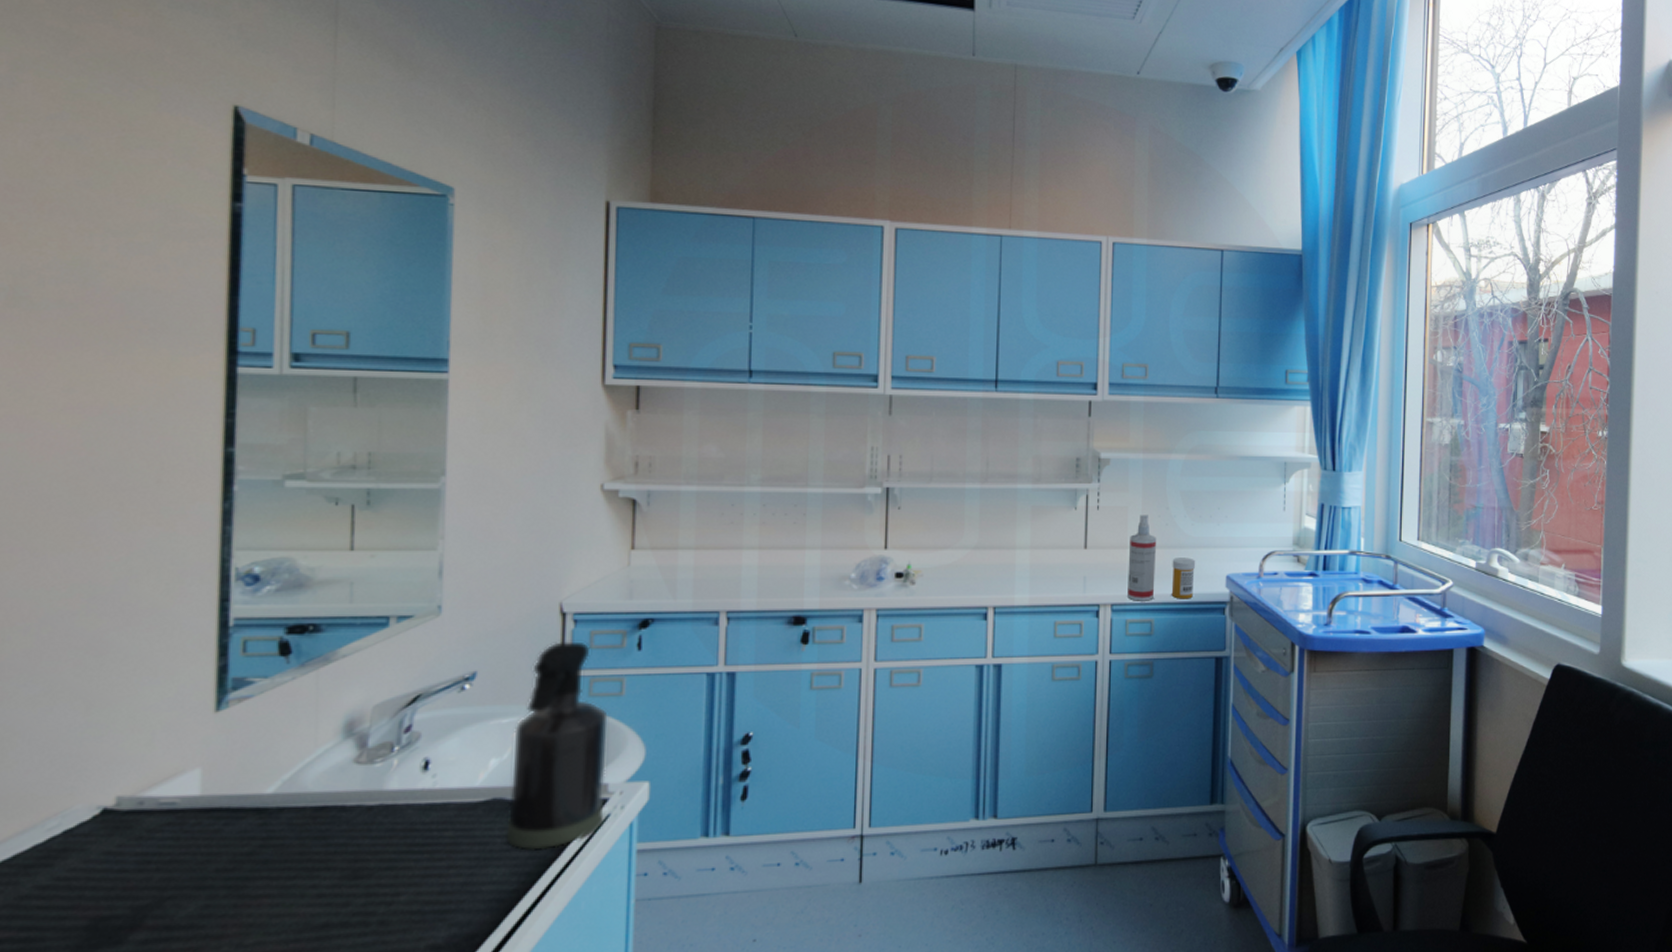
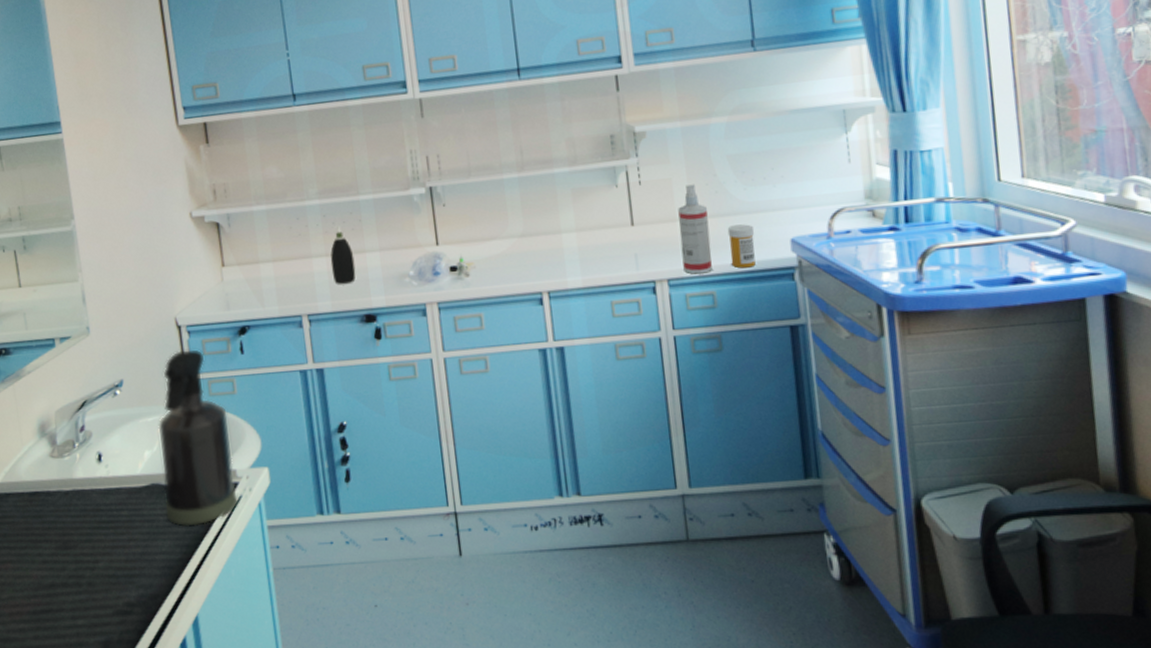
soap dispenser: none [763,518,792,582] -> present [330,226,356,285]

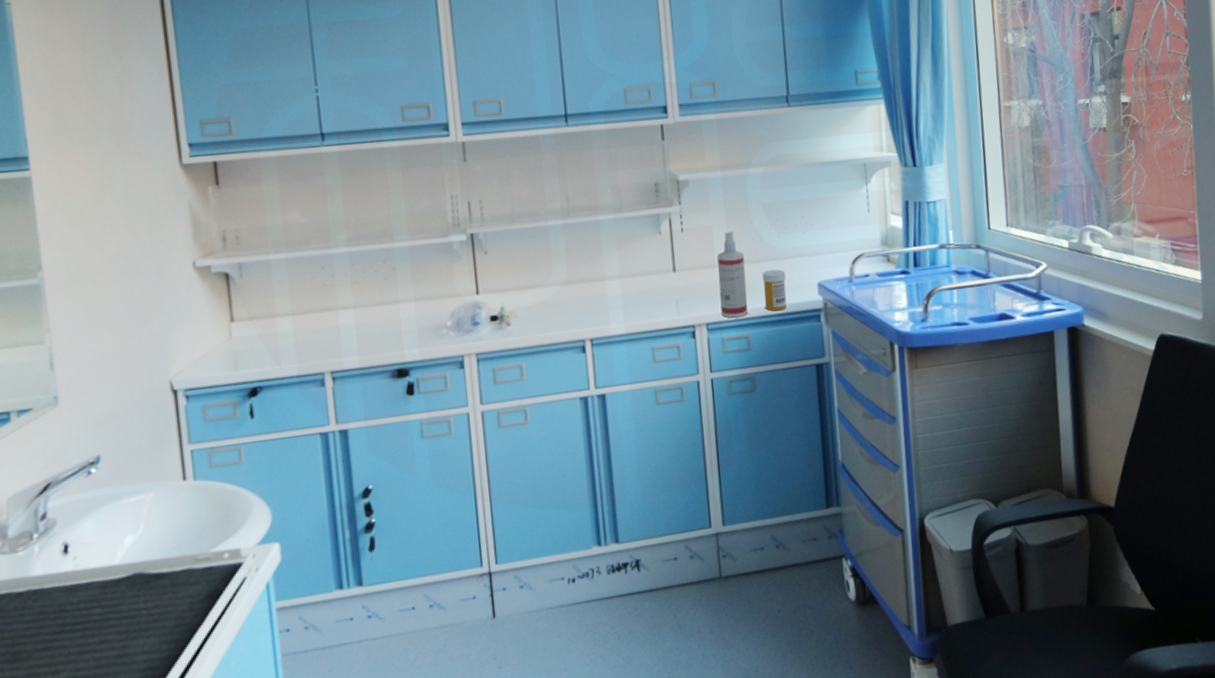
spray bottle: present [158,349,238,527] -> none [144,416,241,619]
soap dispenser: present [330,226,356,285] -> none [359,275,388,339]

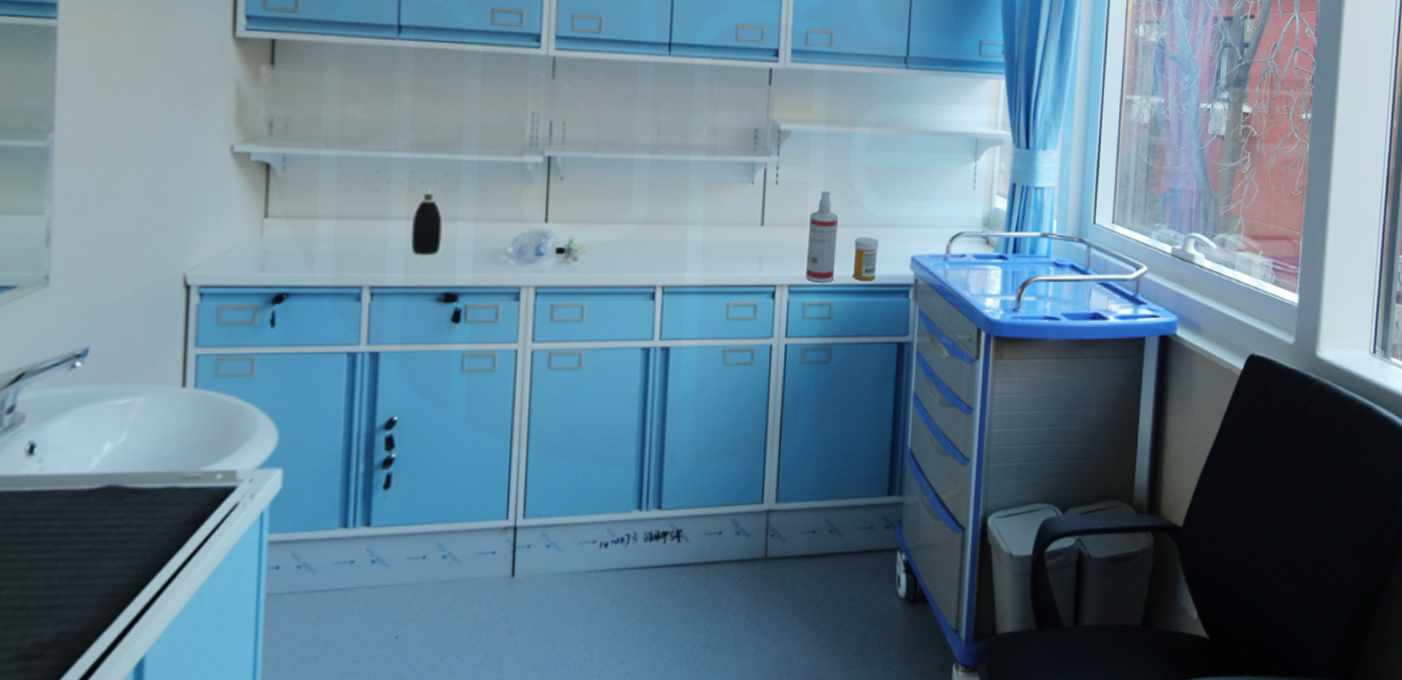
soap dispenser: none [359,275,388,339] -> present [410,186,443,256]

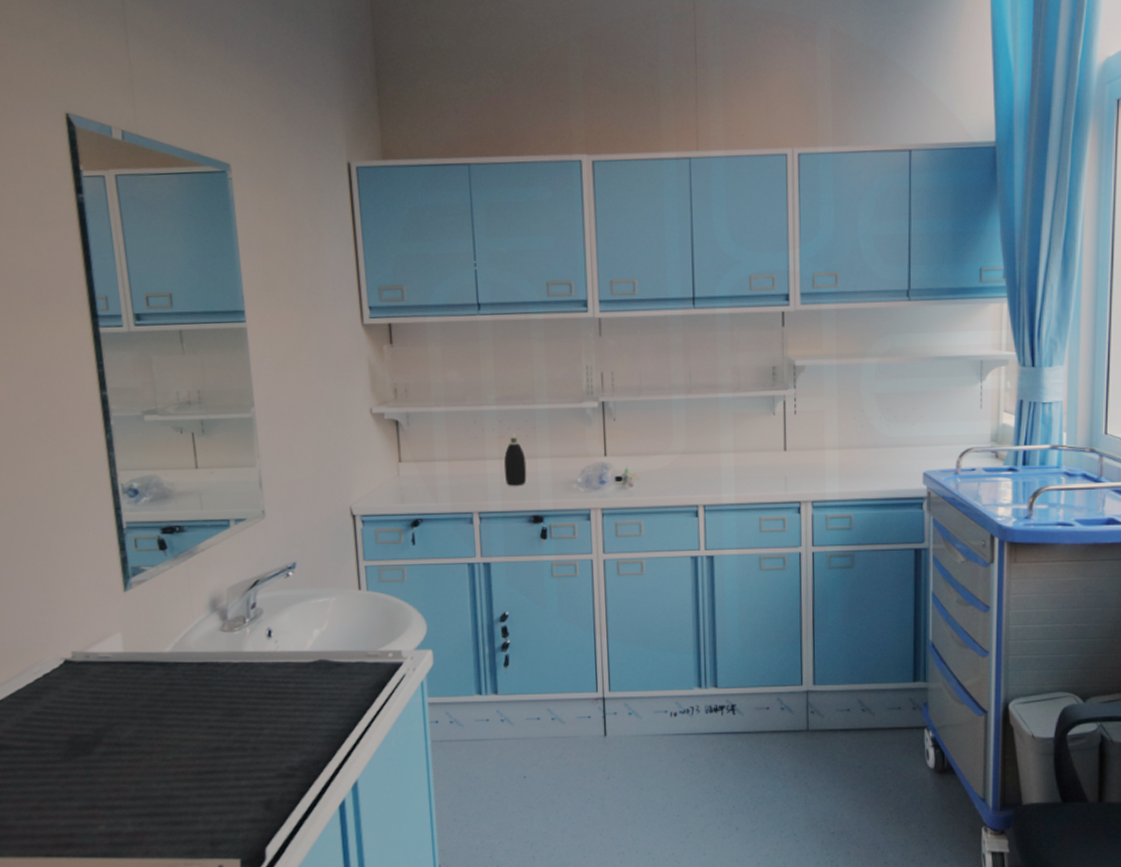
spray bottle: present [806,191,838,283] -> none [826,417,853,498]
pill bottle: present [852,237,880,281] -> none [869,456,893,496]

